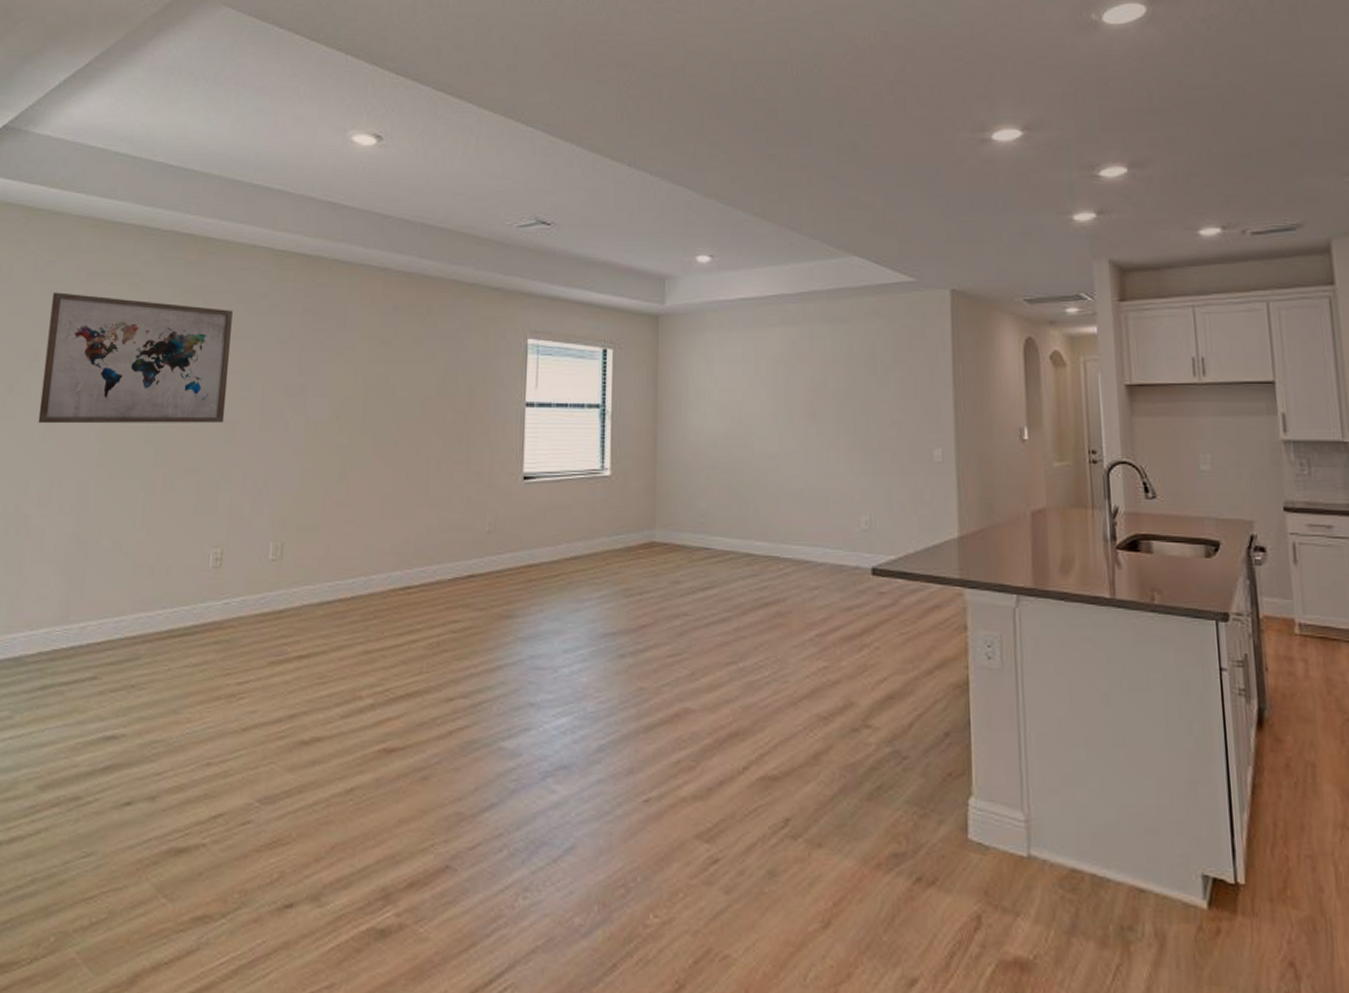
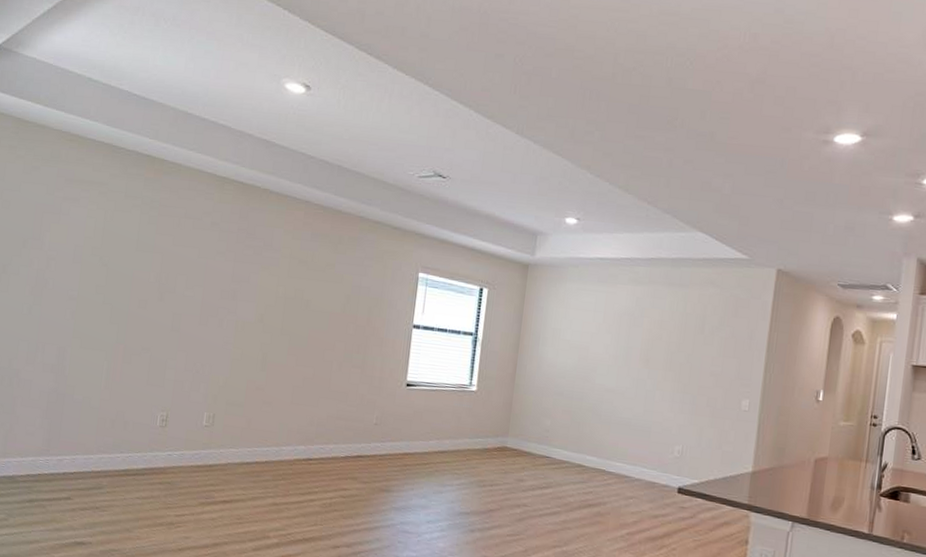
wall art: present [38,292,233,424] -> none [26,193,181,315]

